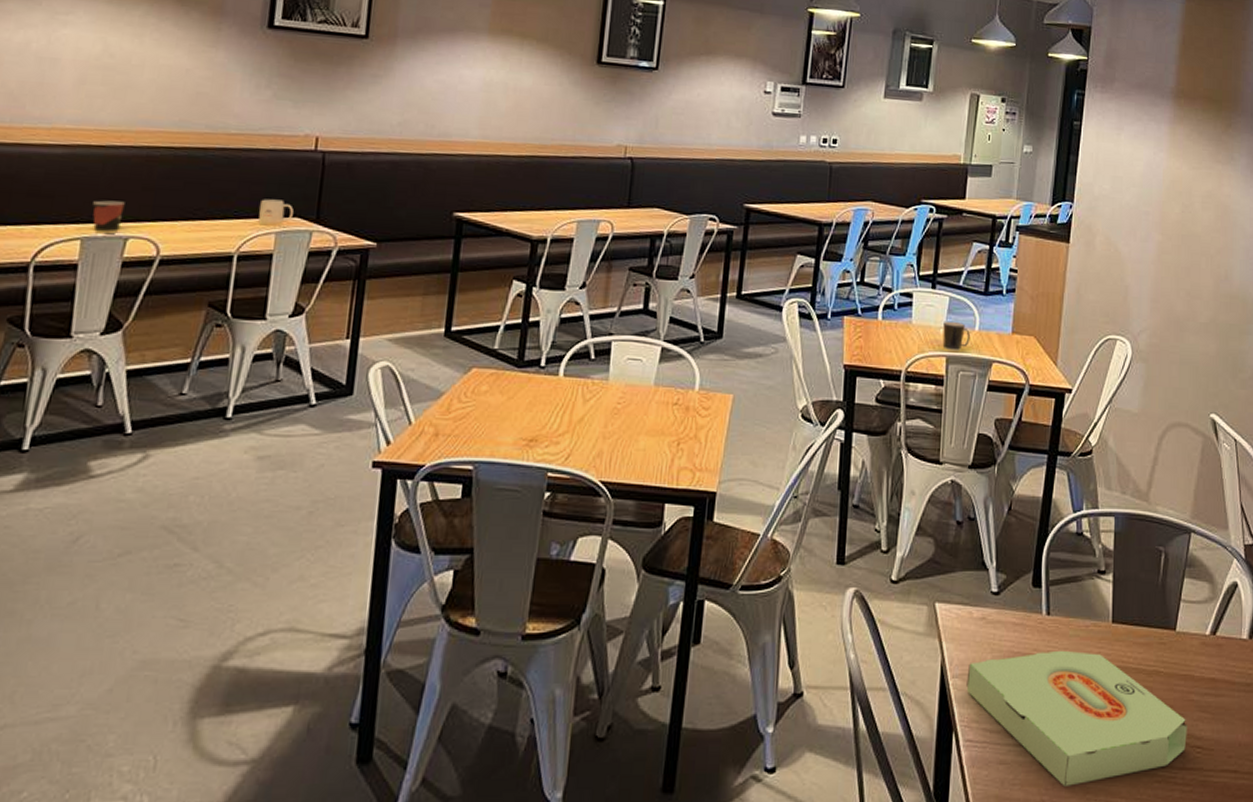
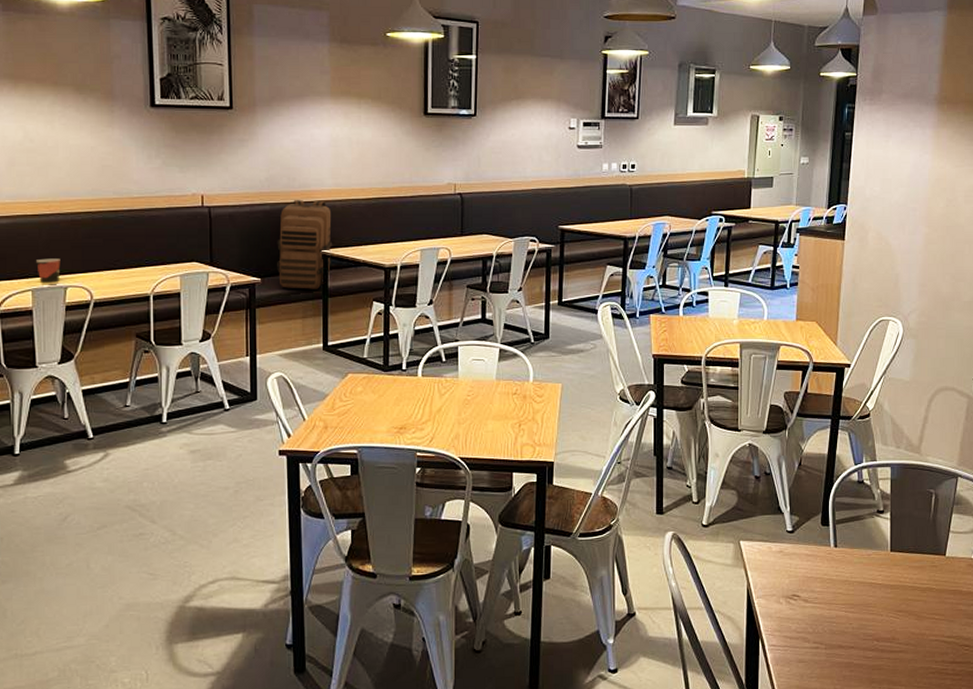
mug: present [258,199,294,227] -> none [164,249,191,270]
backpack: none [398,150,474,261] -> present [277,199,332,289]
mug: present [942,321,970,352] -> none [736,313,760,338]
pizza box: present [966,650,1187,786] -> none [769,574,956,678]

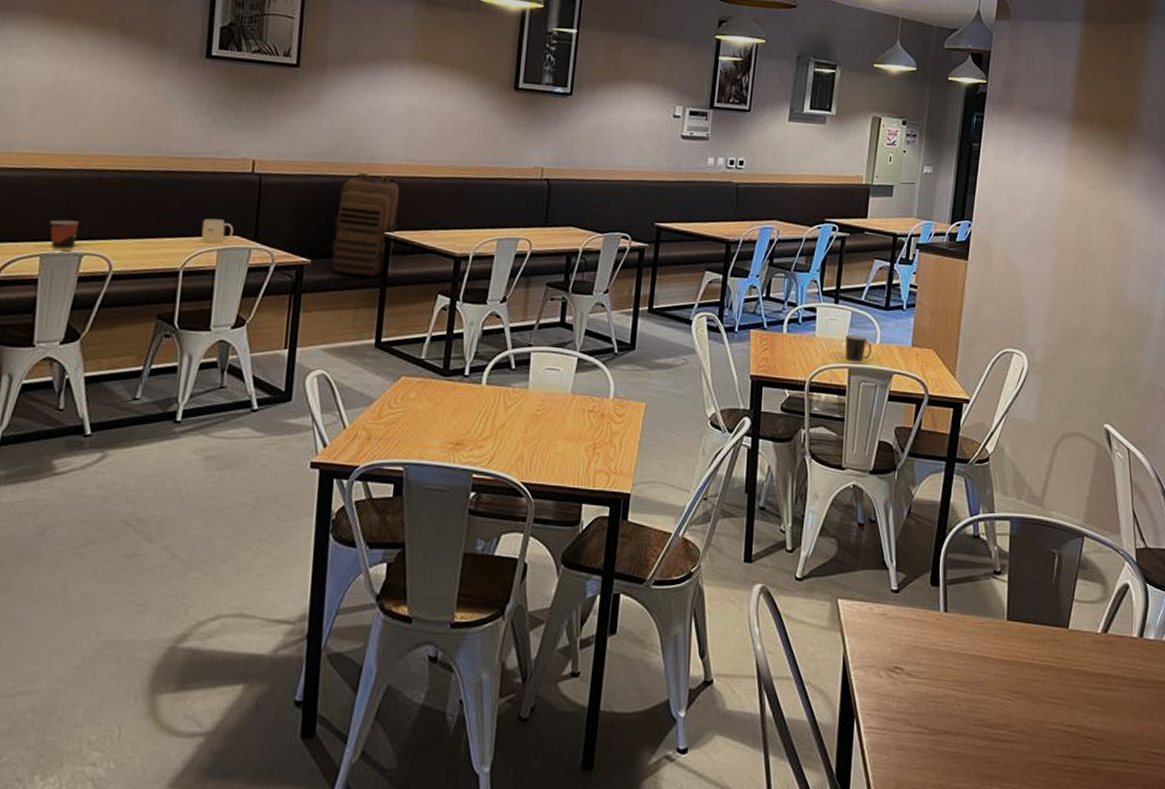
mug: none [164,249,191,270] -> present [201,218,234,244]
mug: none [736,313,760,338] -> present [845,334,871,363]

